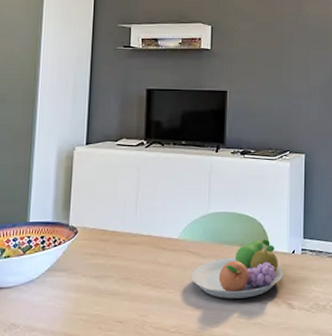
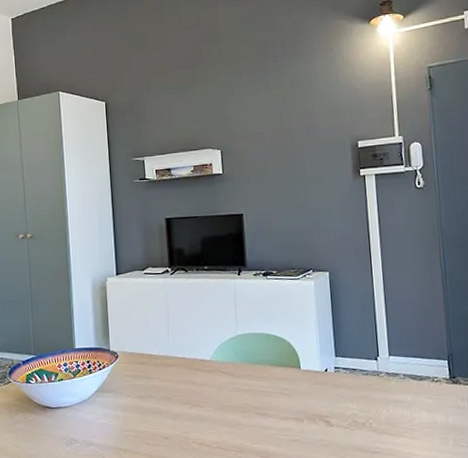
fruit bowl: present [191,239,283,299] -> none [227,358,317,417]

